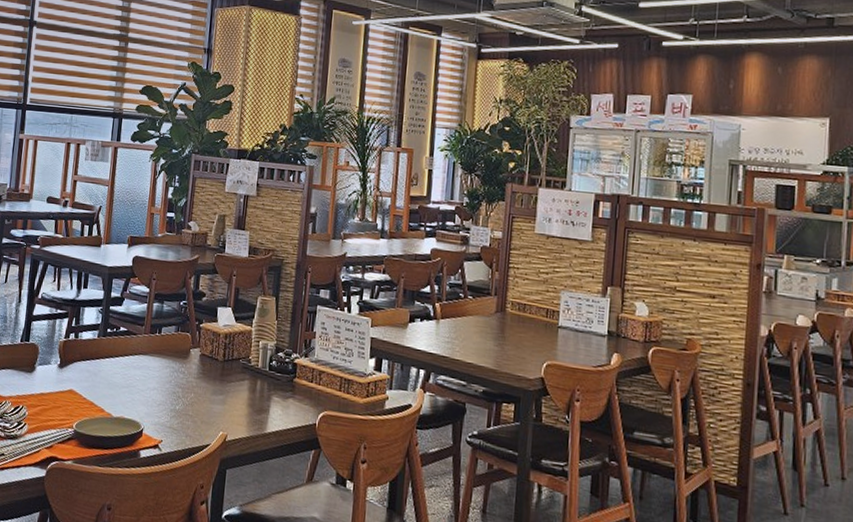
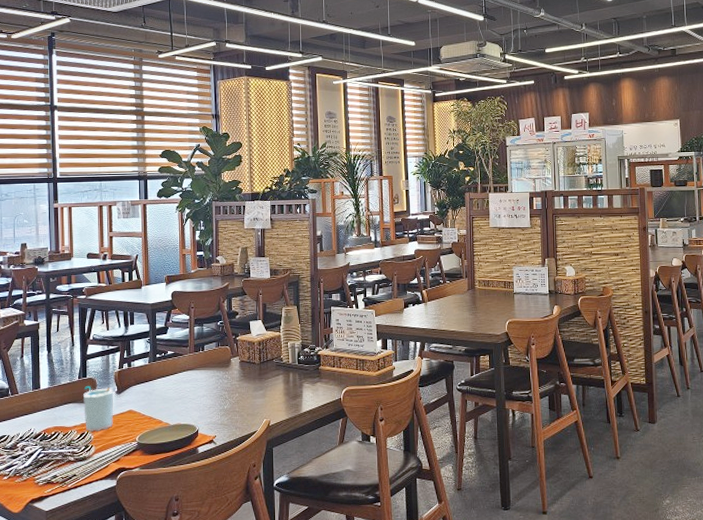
cup: none [21,352,56,408] -> present [84,386,114,432]

